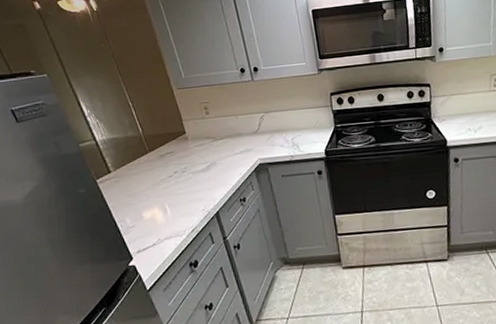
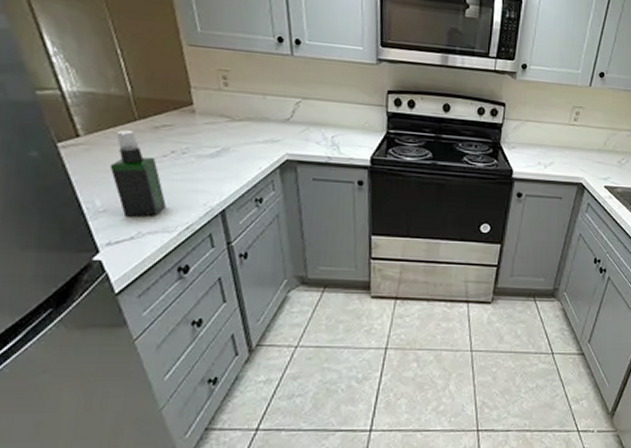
spray bottle: none [133,162,175,228] -> present [109,130,166,217]

